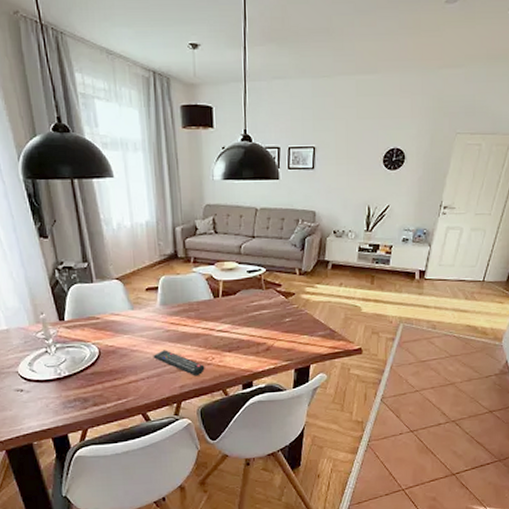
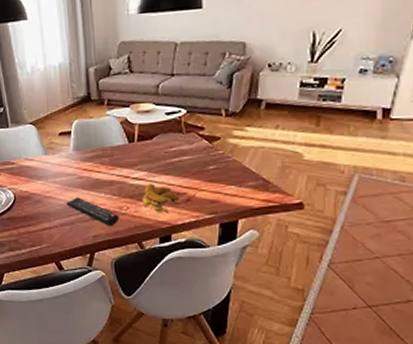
banana: none [226,335,261,362] -> present [141,183,180,213]

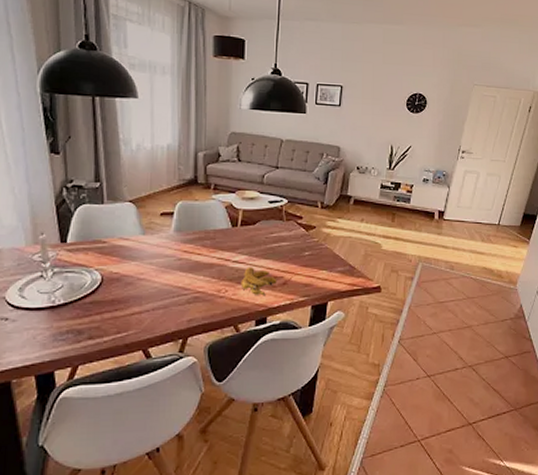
remote control: present [66,197,119,226] -> none [161,280,217,310]

